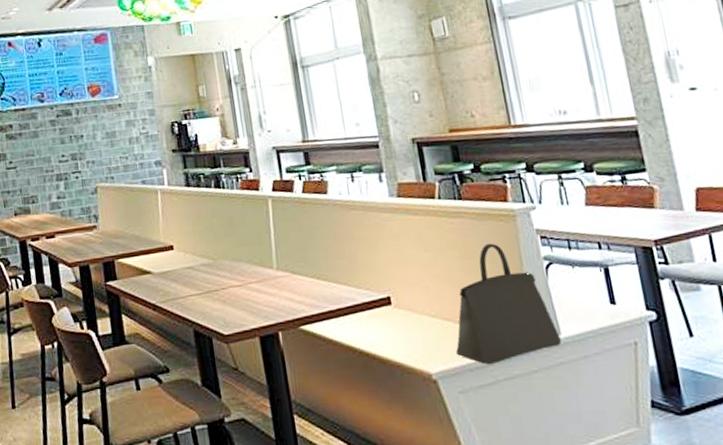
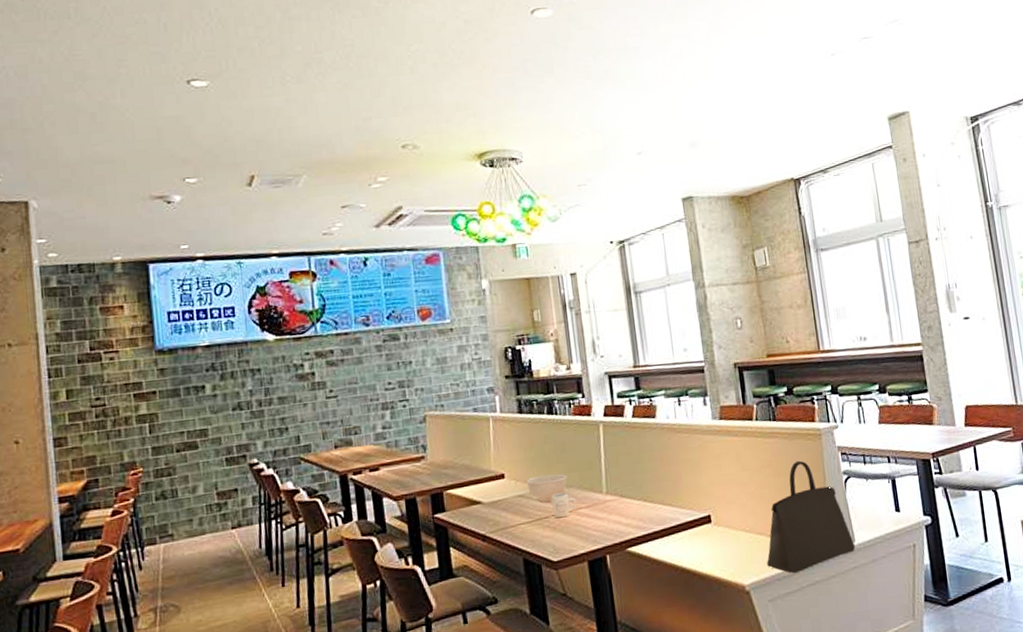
soup bowl: none [194,247,237,276] -> present [526,474,568,503]
mug: none [220,266,247,292] -> present [551,492,577,518]

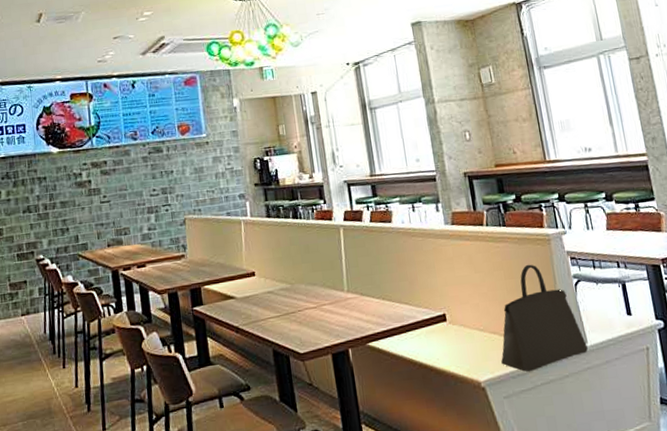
soup bowl: present [526,474,568,503] -> none [274,272,312,299]
mug: present [551,492,577,518] -> none [297,290,321,314]

